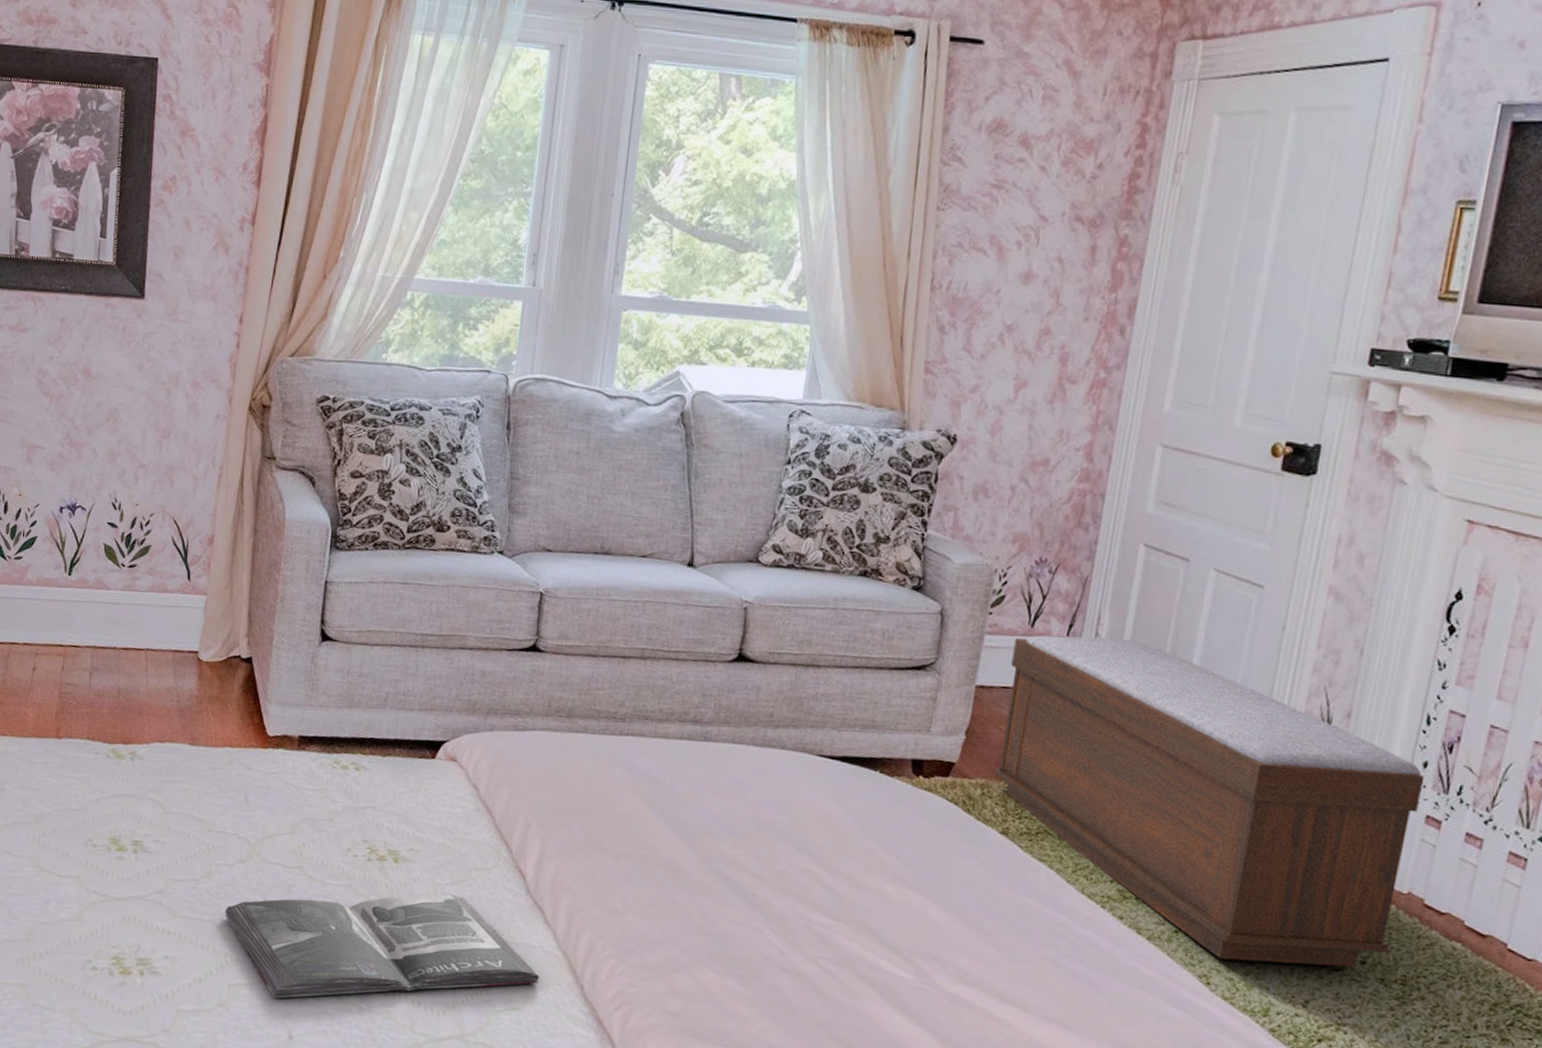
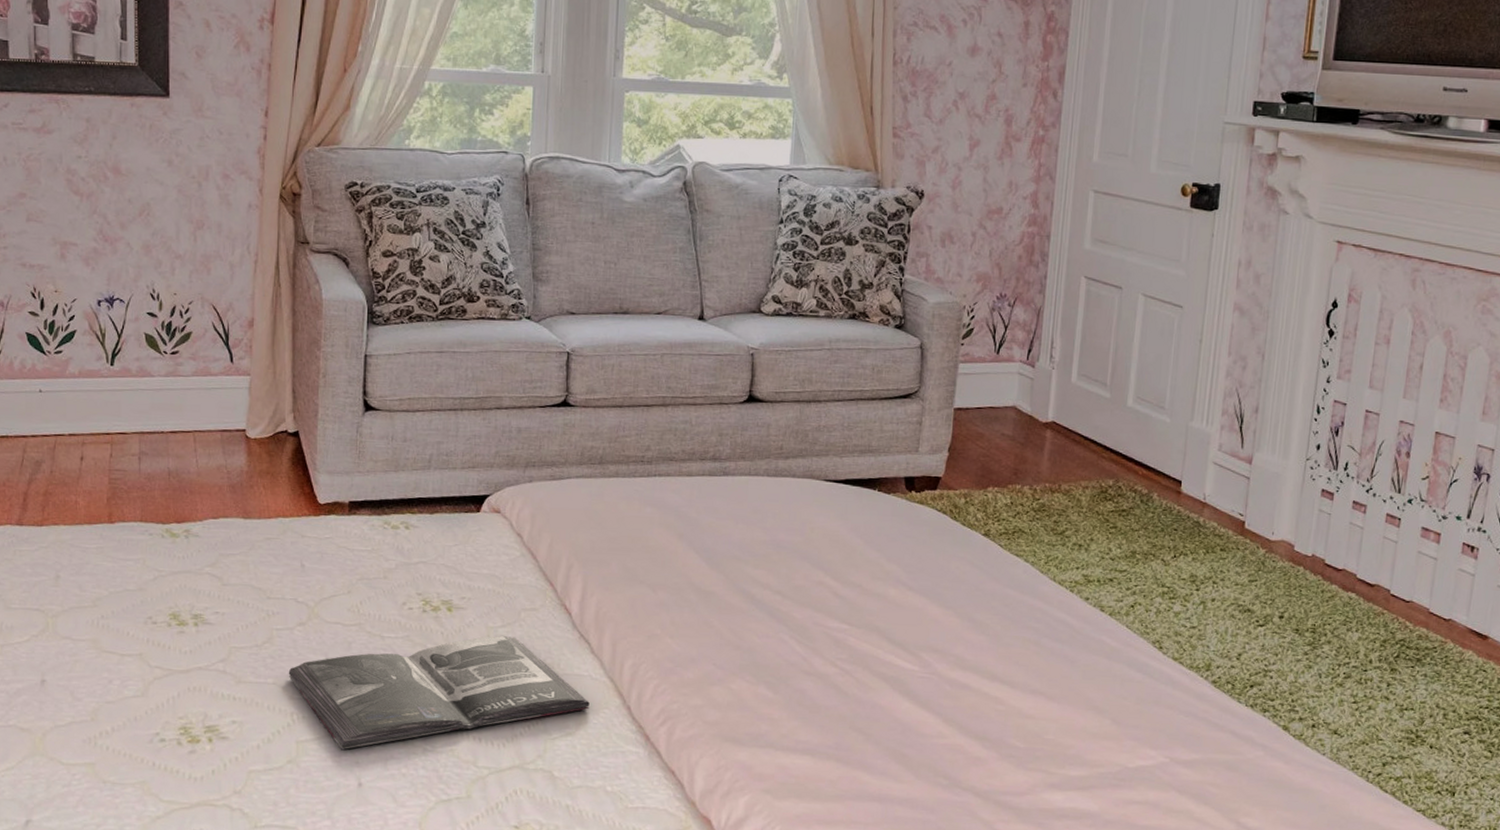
bench: present [993,635,1425,968] -> none [974,358,1319,626]

